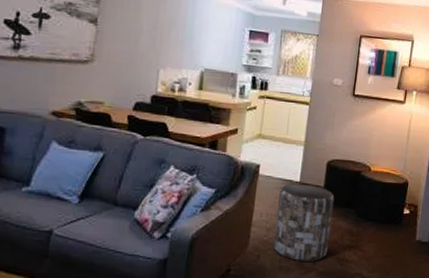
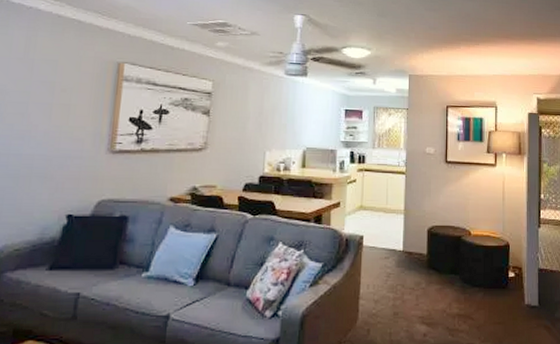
side table: present [273,184,335,261] -> none [382,253,438,333]

